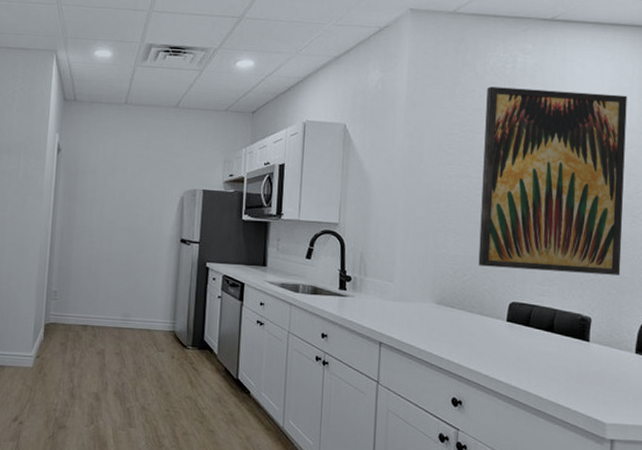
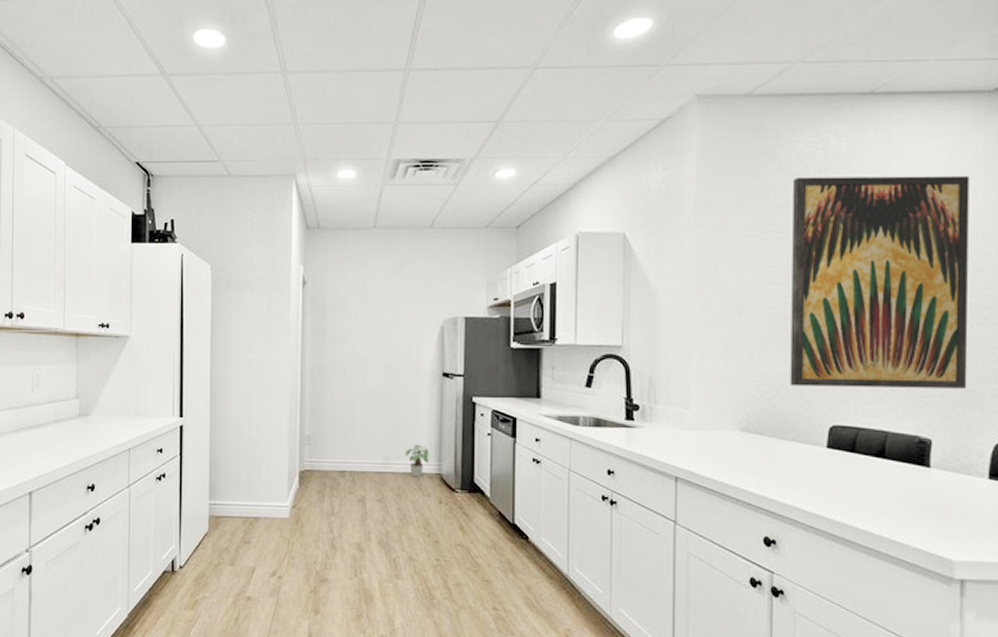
potted plant: none [143,303,165,333] -> present [405,444,429,477]

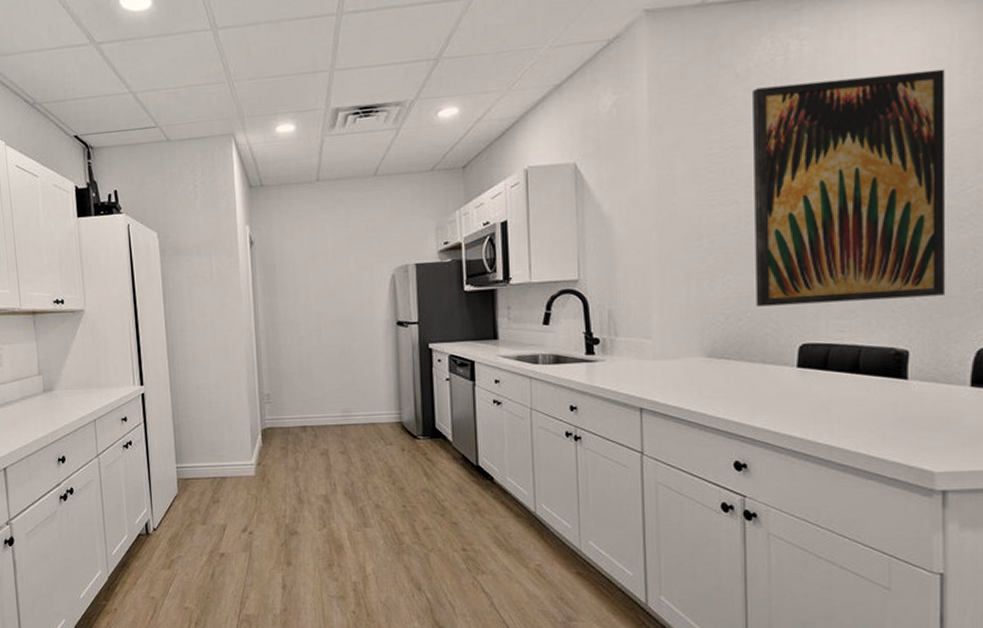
potted plant: present [405,444,429,477] -> none [364,395,389,427]

